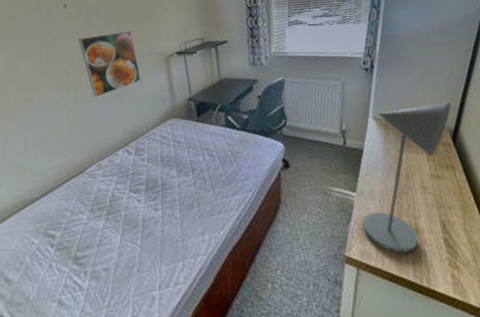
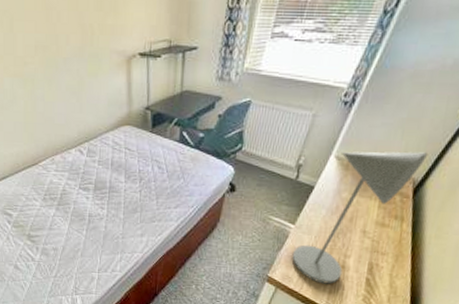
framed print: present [78,31,141,98] -> none [36,20,99,92]

